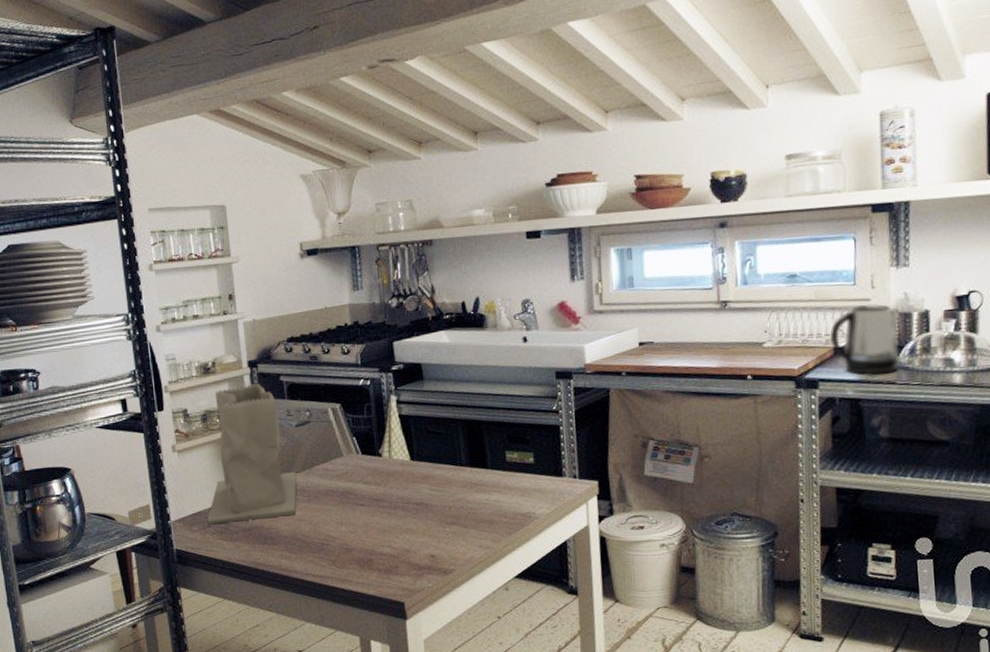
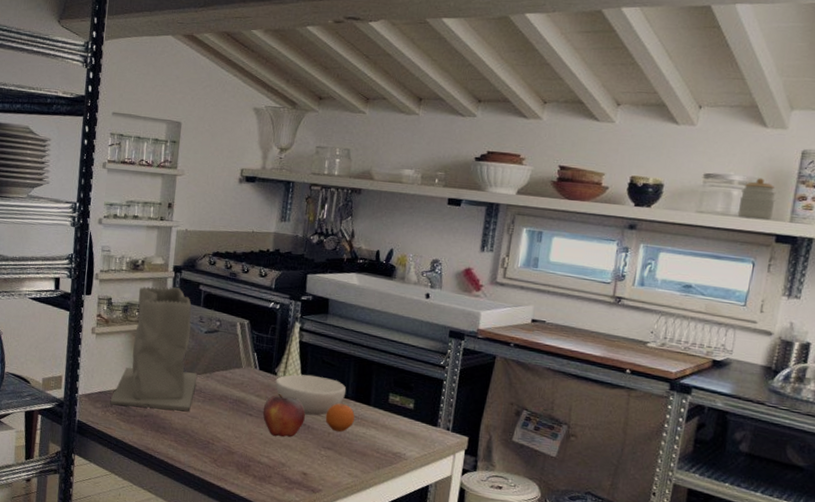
fruit: none [374,475,421,523] -> present [262,393,305,438]
bowl: none [381,448,459,492] -> present [275,374,346,416]
fruit: none [442,473,474,504] -> present [325,403,355,433]
jar: none [826,148,863,194] -> present [737,178,777,221]
kettle: present [829,303,899,375] -> none [711,325,781,394]

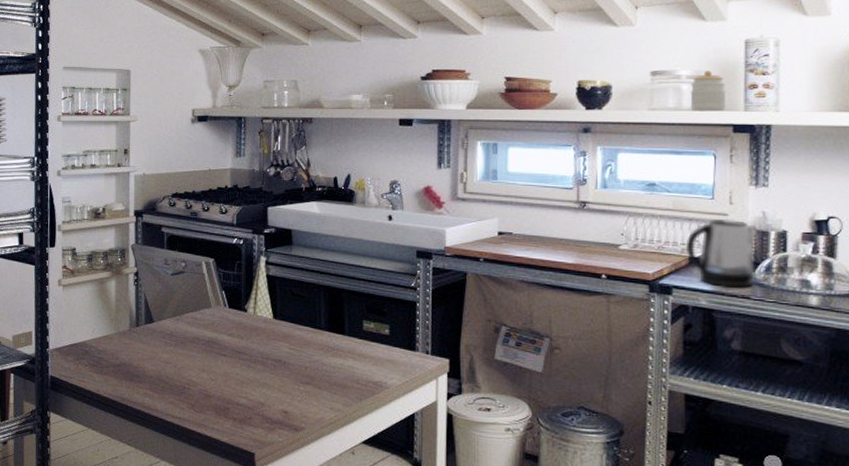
paper bag: present [109,286,197,411] -> none [81,231,167,358]
fruit: present [262,393,305,438] -> none [236,330,280,376]
bowl: present [275,374,346,416] -> none [246,308,318,351]
fruit: present [325,403,355,433] -> none [300,335,330,366]
kettle: none [711,325,781,394] -> present [685,218,756,288]

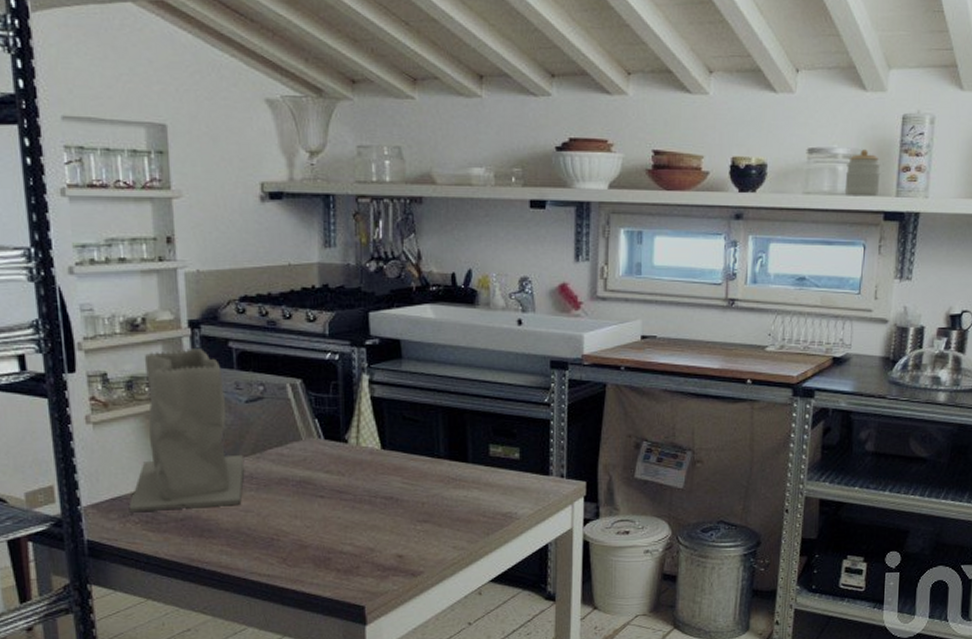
paper bag: none [81,231,167,358] -> present [128,347,245,513]
kettle: present [685,218,756,288] -> none [830,315,896,388]

